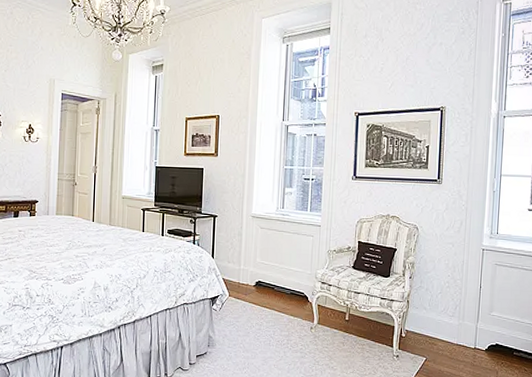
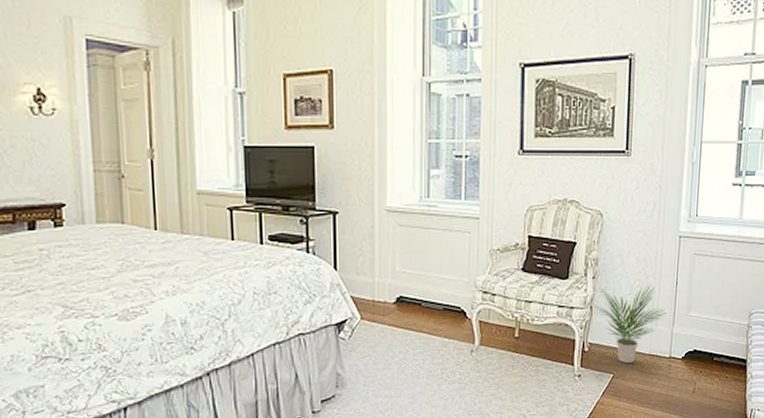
potted plant: none [409,287,472,350] -> present [593,285,666,364]

